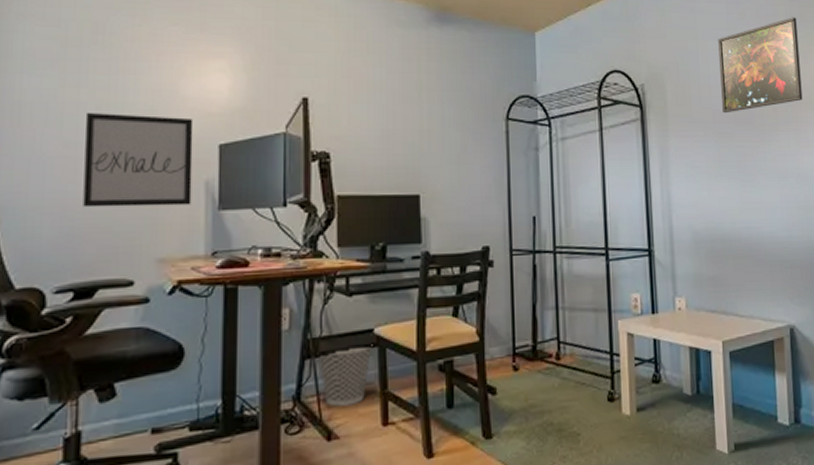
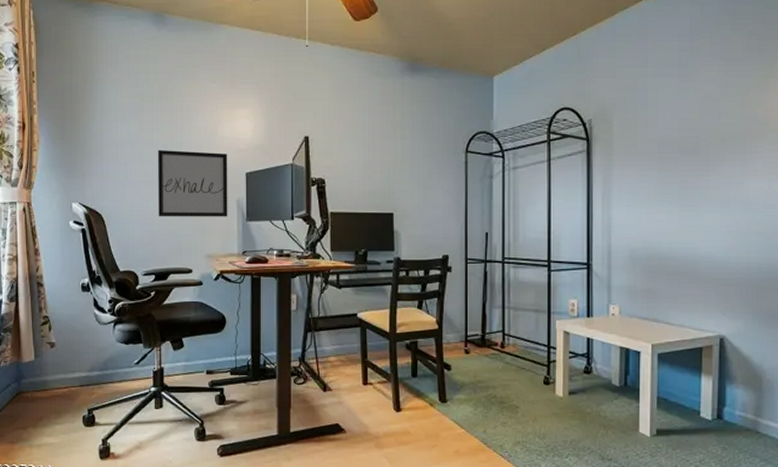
wastebasket: present [318,344,373,407] -> none [317,325,356,368]
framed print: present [718,17,803,114] -> none [668,51,754,145]

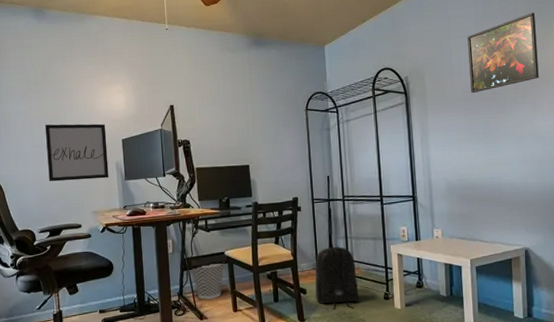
wastebasket: none [317,325,356,368] -> present [192,262,225,300]
backpack: none [461,314,514,393] -> present [315,244,360,310]
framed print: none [668,51,754,145] -> present [467,12,539,94]

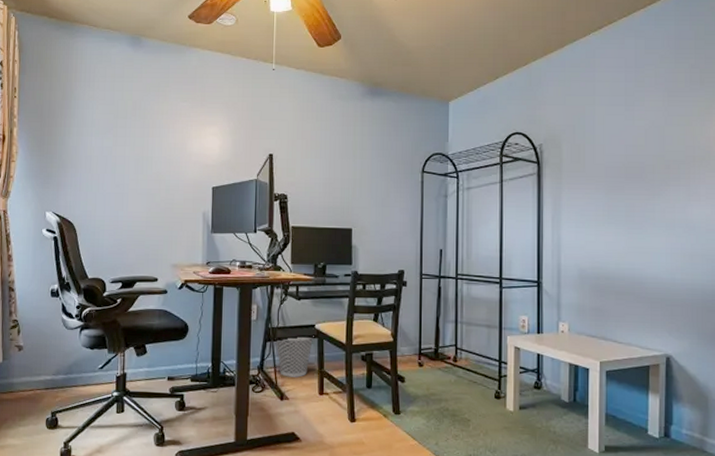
wall art: present [45,123,109,182] -> none [127,163,196,229]
backpack: present [315,244,360,310] -> none [414,328,466,406]
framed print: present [467,12,539,94] -> none [615,83,696,170]

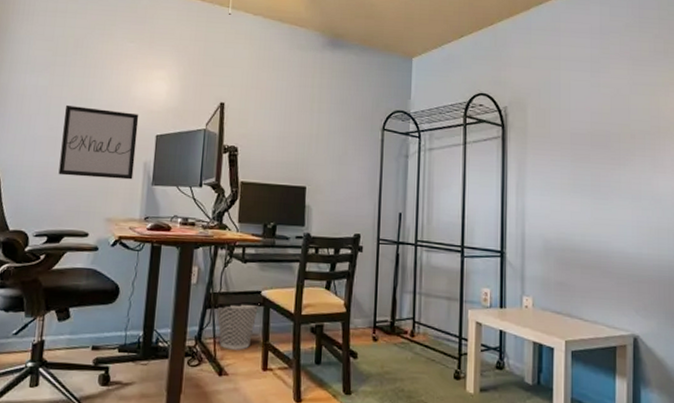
wall art: none [127,163,196,229] -> present [58,104,139,180]

